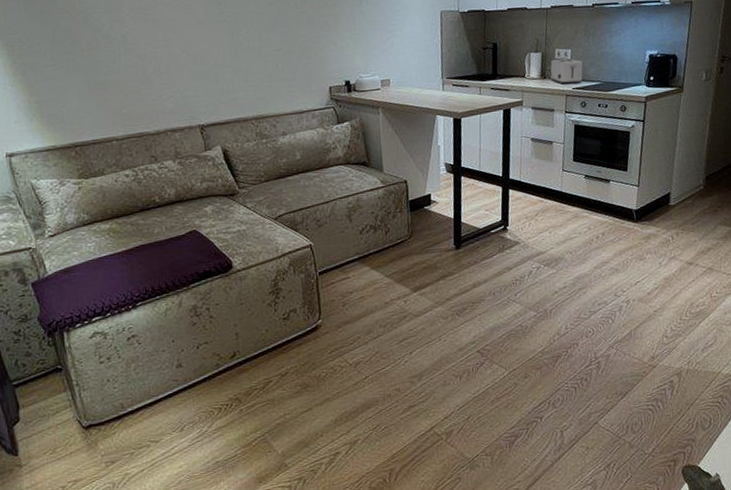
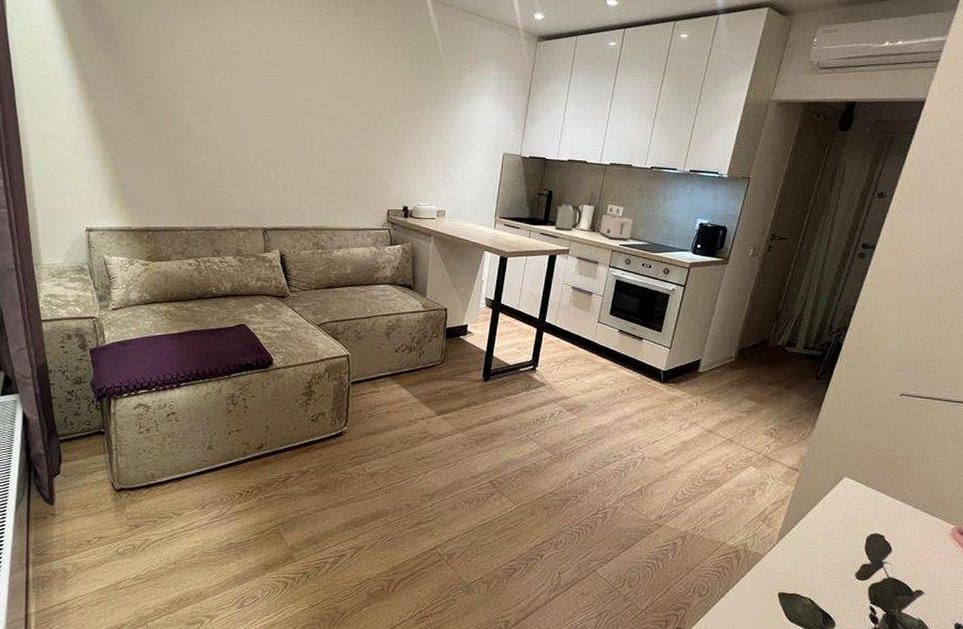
kettle: none [504,53,530,84] -> present [555,203,582,232]

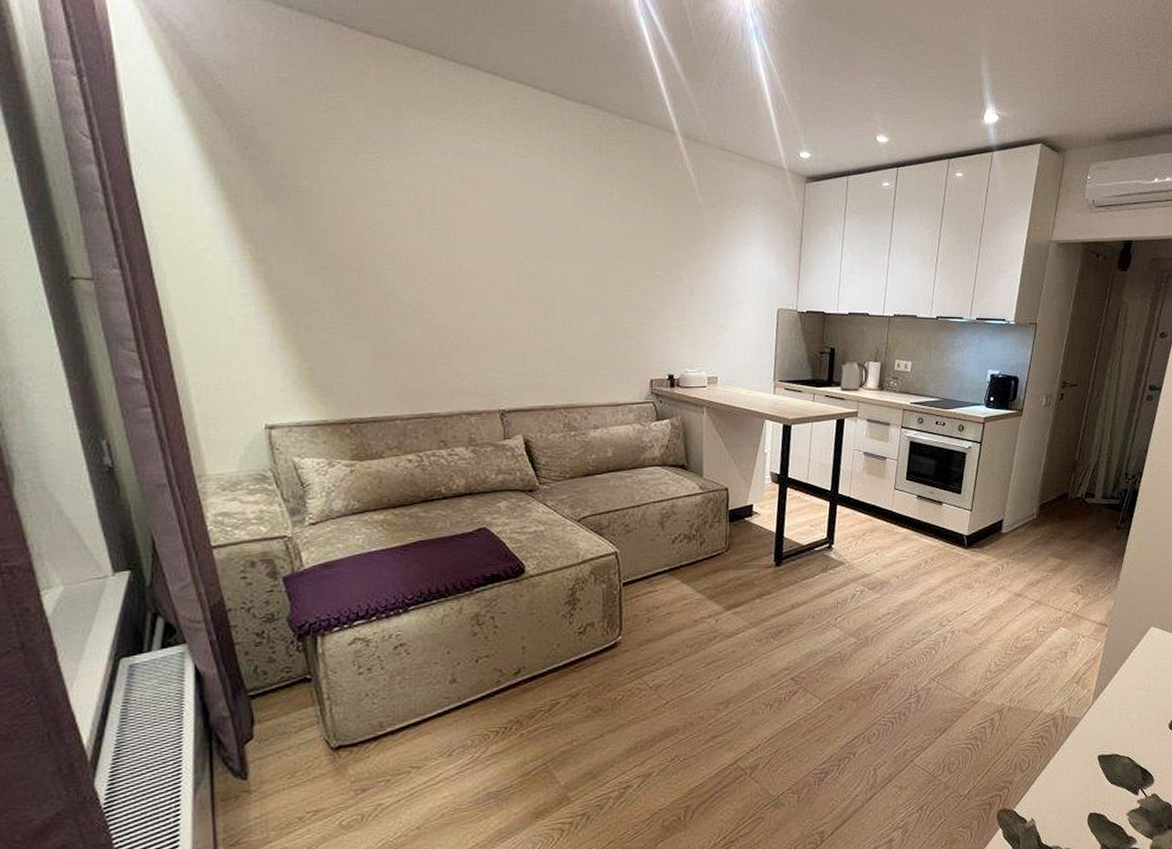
toaster: present [599,214,634,241] -> none [888,370,923,399]

